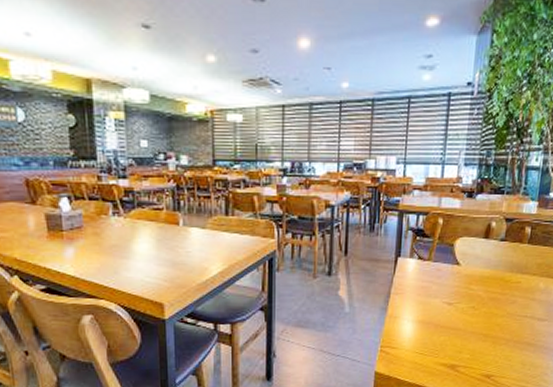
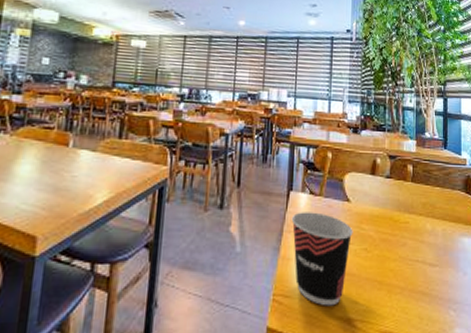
cup: none [399,275,462,355] -> present [291,212,353,306]

